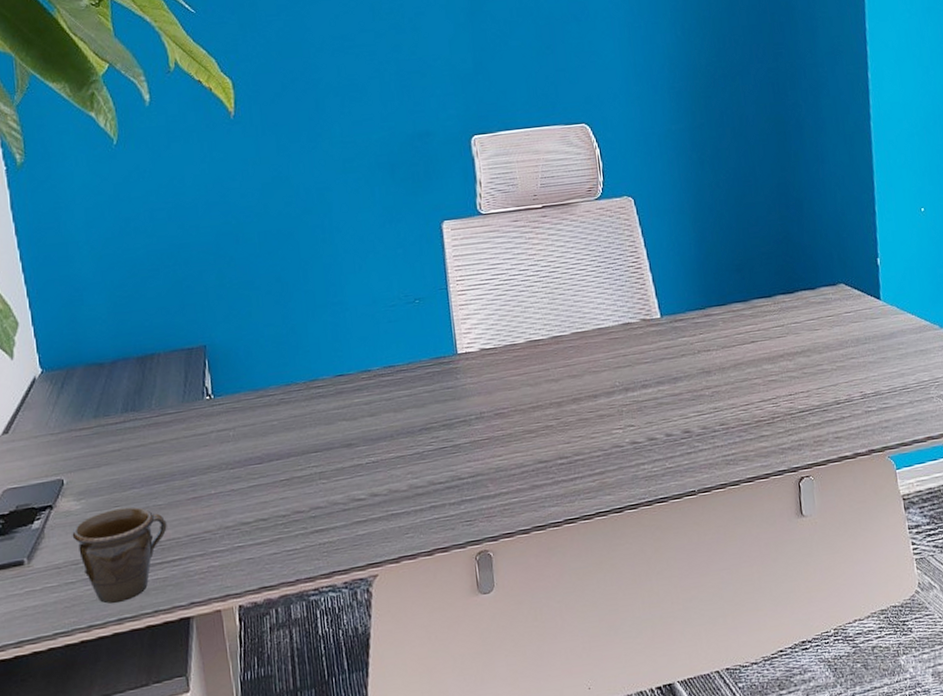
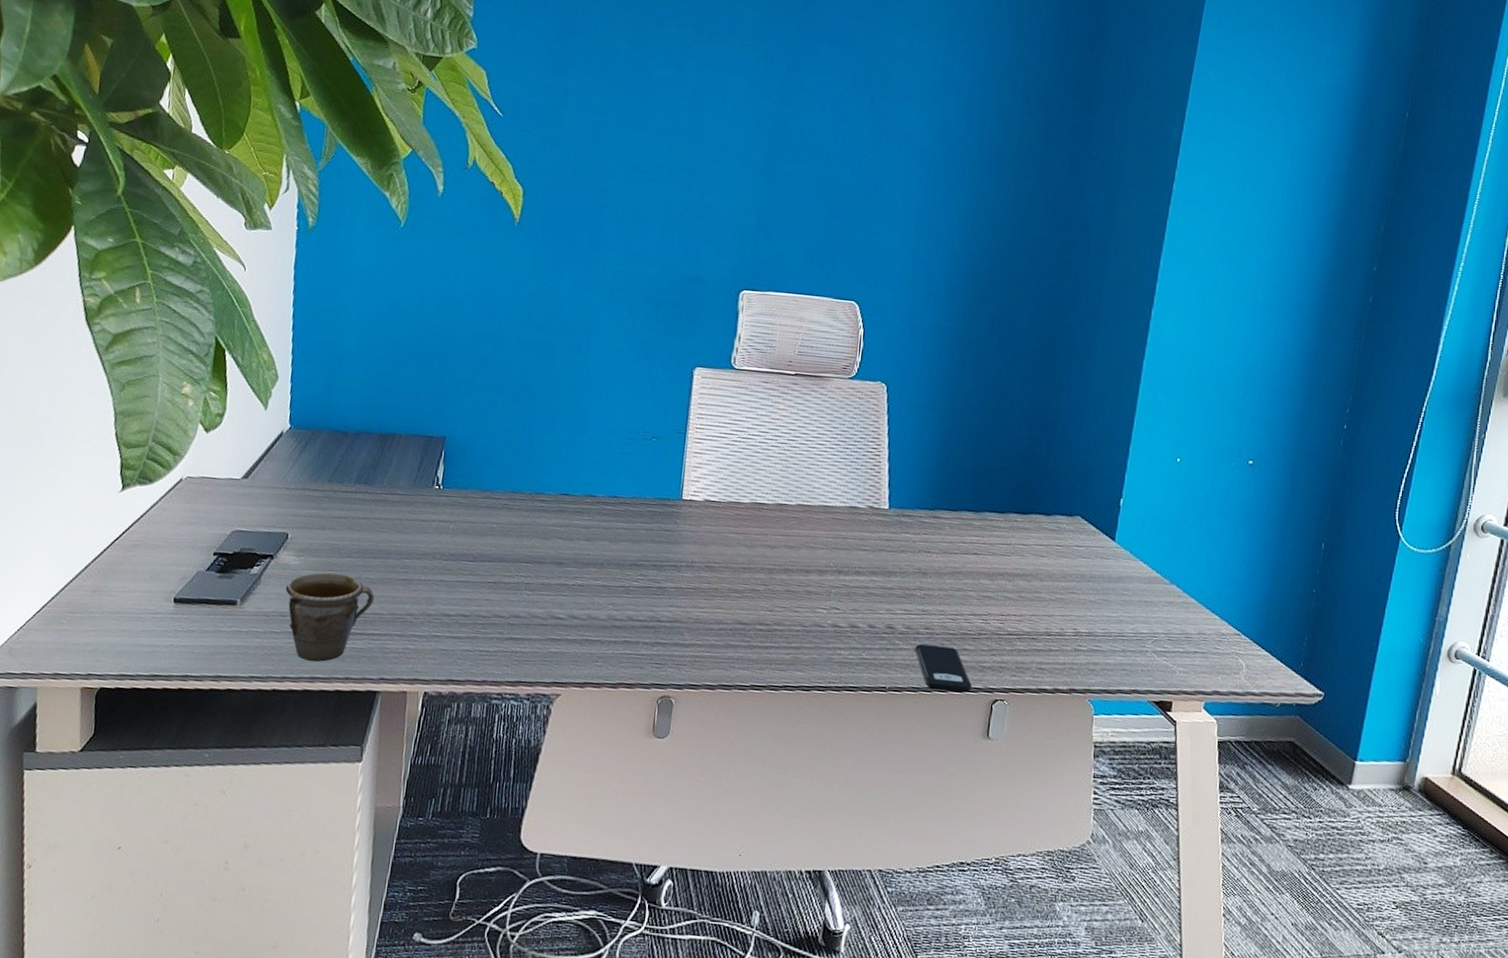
phone: none [715,437,777,482] -> present [915,644,972,692]

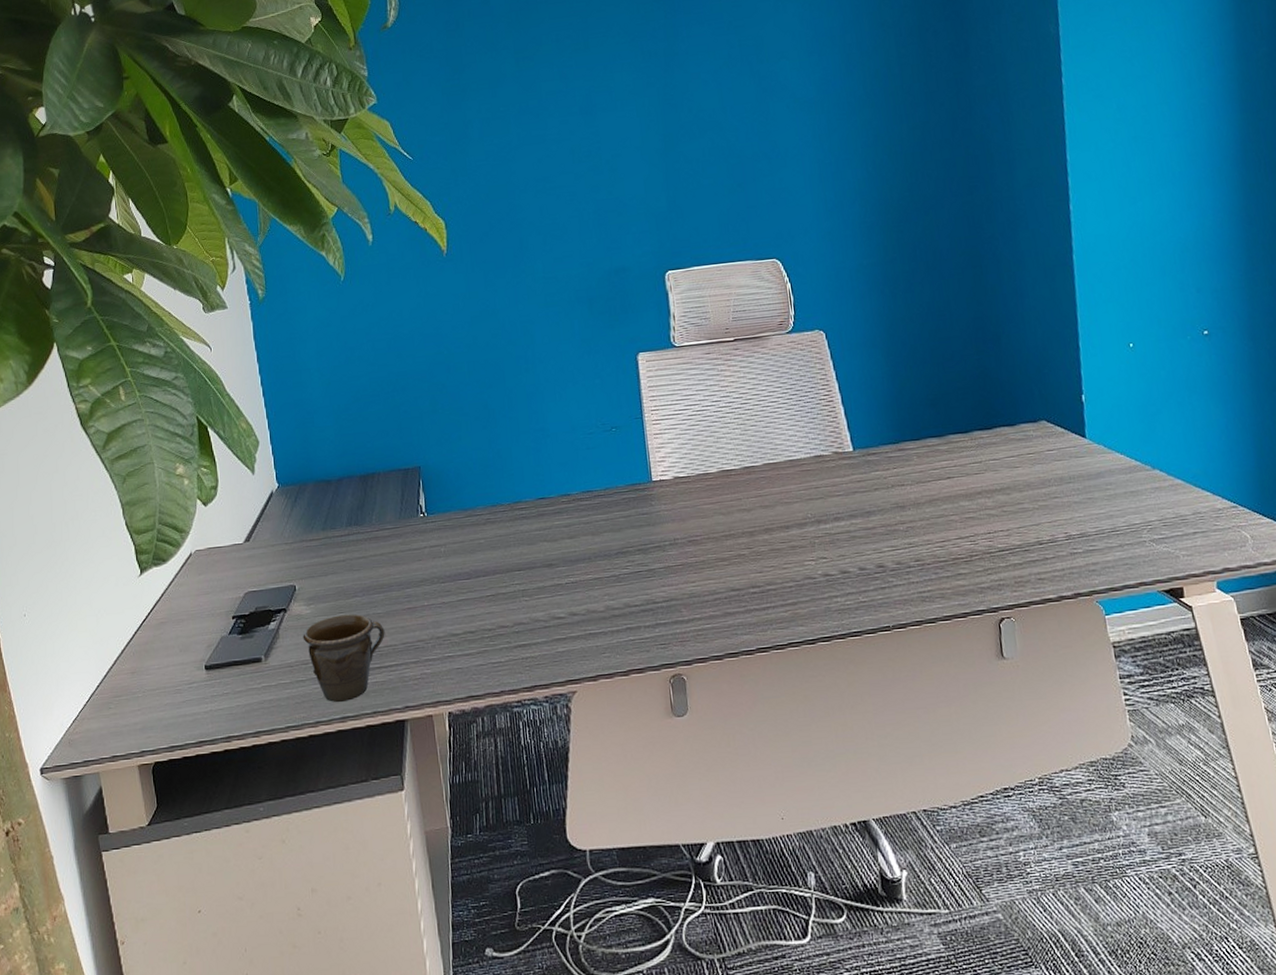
phone: present [915,644,972,692] -> none [910,574,975,619]

